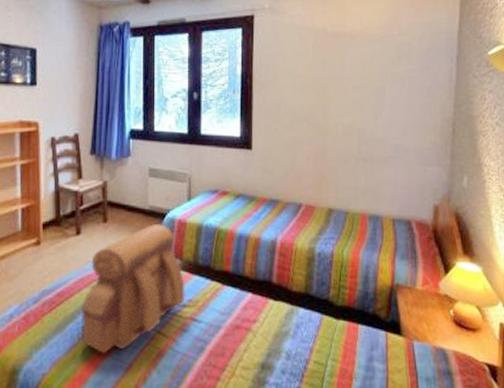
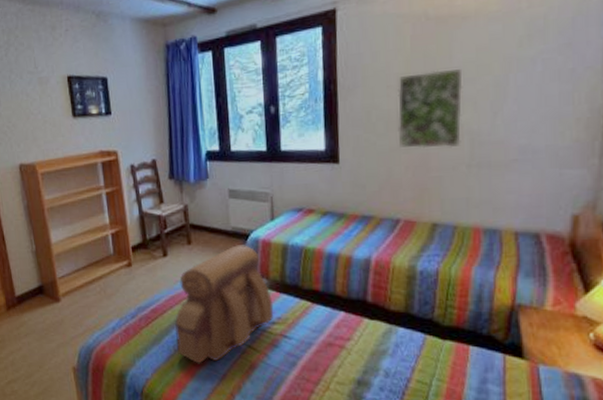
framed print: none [301,76,352,143] -> present [397,69,463,149]

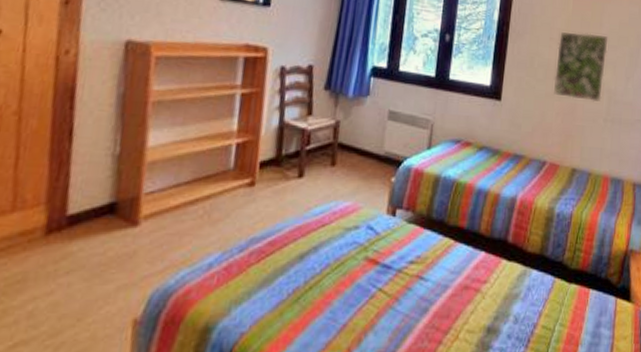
backpack: present [174,245,274,364] -> none [291,172,415,312]

